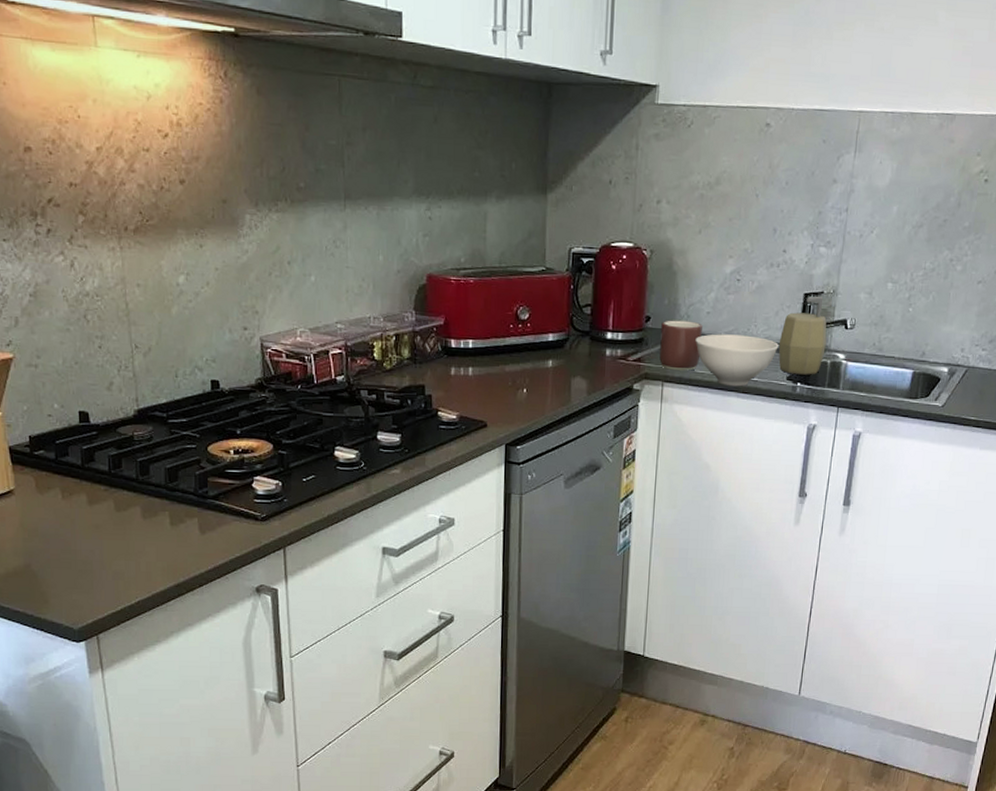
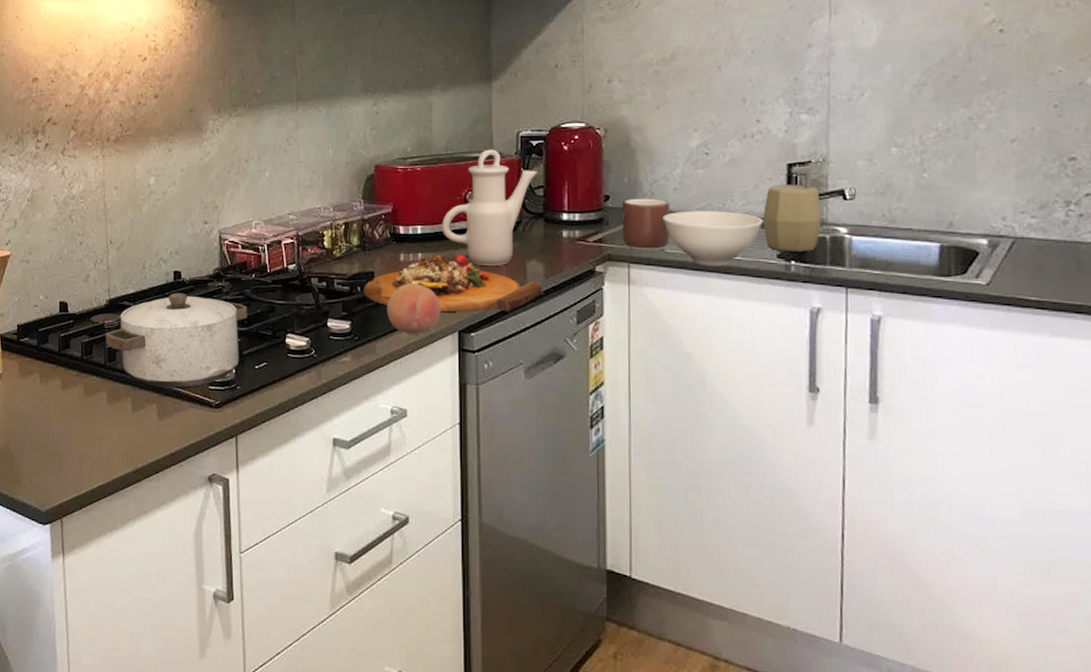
cooking pot: none [135,403,294,502] -> present [105,292,248,388]
cutting board: none [414,368,586,427] -> present [363,254,544,313]
fruit: none [436,397,490,447] -> present [386,283,441,334]
teapot: none [492,264,586,383] -> present [441,149,537,267]

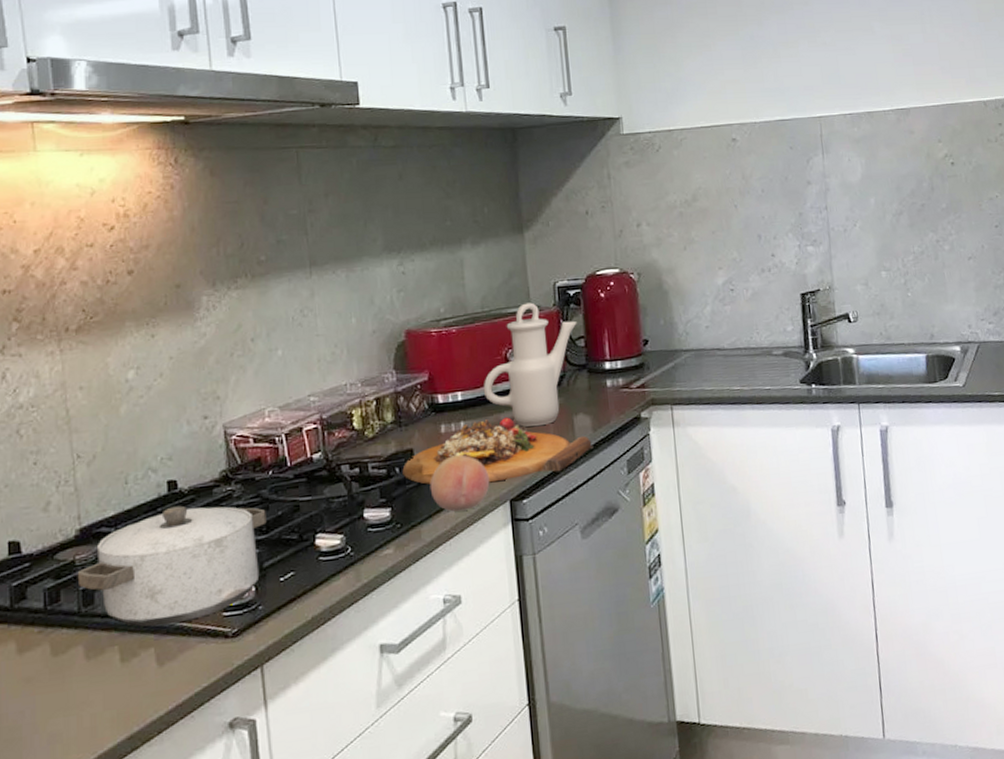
mug: present [622,198,671,252] -> none [660,337,707,392]
bowl: present [663,211,763,267] -> none [698,343,785,400]
soap dispenser: present [762,165,822,252] -> none [784,293,834,377]

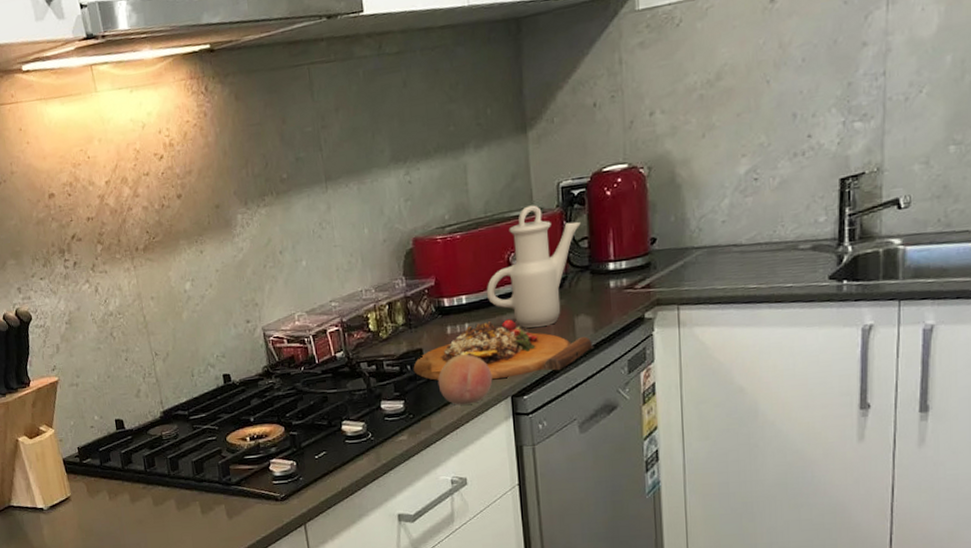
cooking pot: present [77,505,267,627] -> none [164,395,302,489]

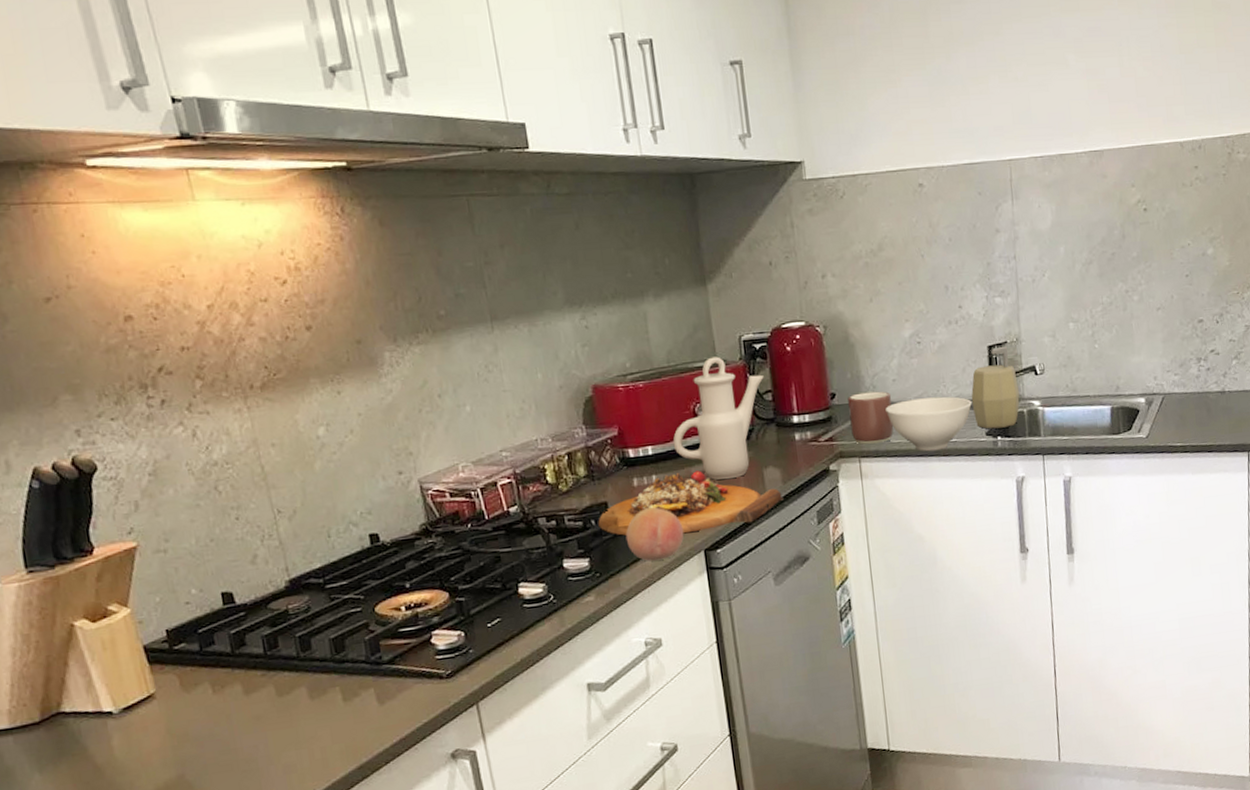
mug: none [669,234,720,292] -> present [847,391,894,445]
bowl: none [711,237,814,298] -> present [885,396,972,452]
soap dispenser: none [814,177,875,273] -> present [971,346,1020,430]

